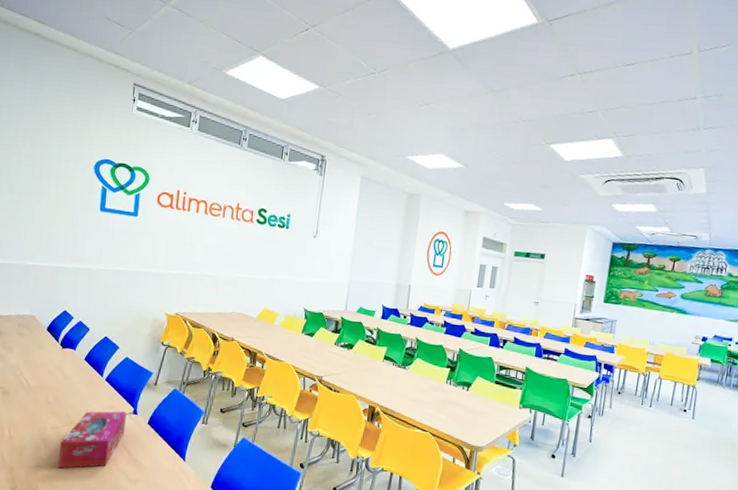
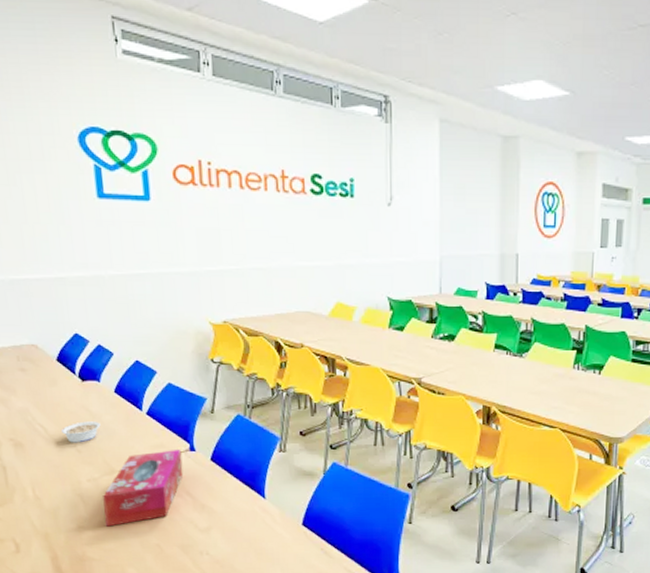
legume: none [40,380,70,397] -> present [62,421,101,443]

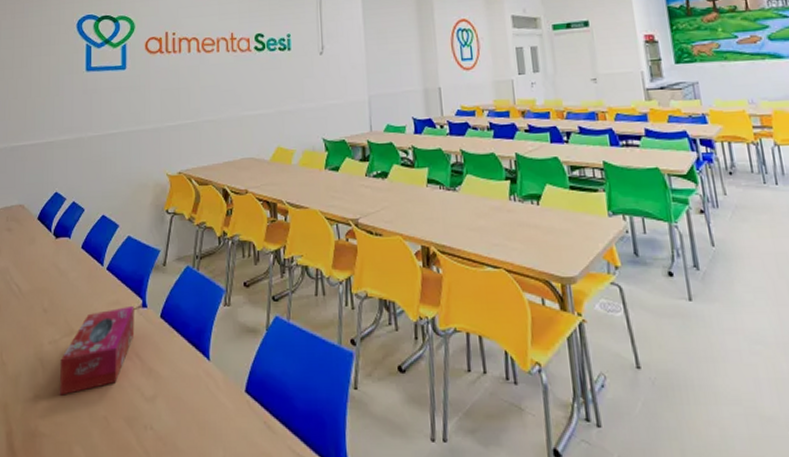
legume: present [62,421,101,443] -> none [33,279,66,302]

